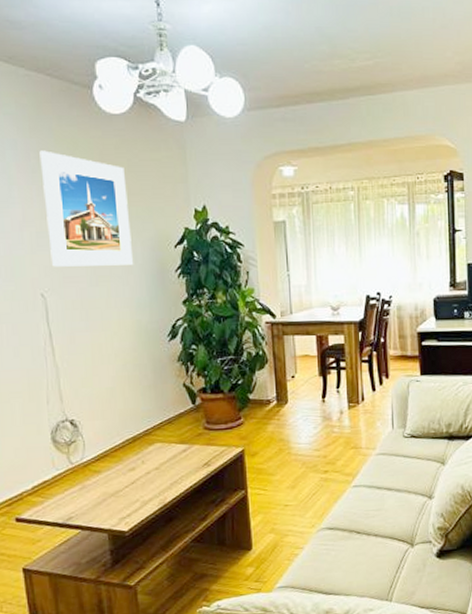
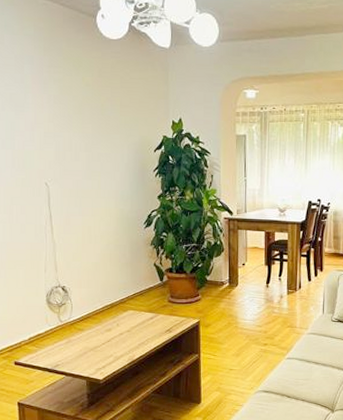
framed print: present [39,150,134,267] -> none [51,66,121,165]

